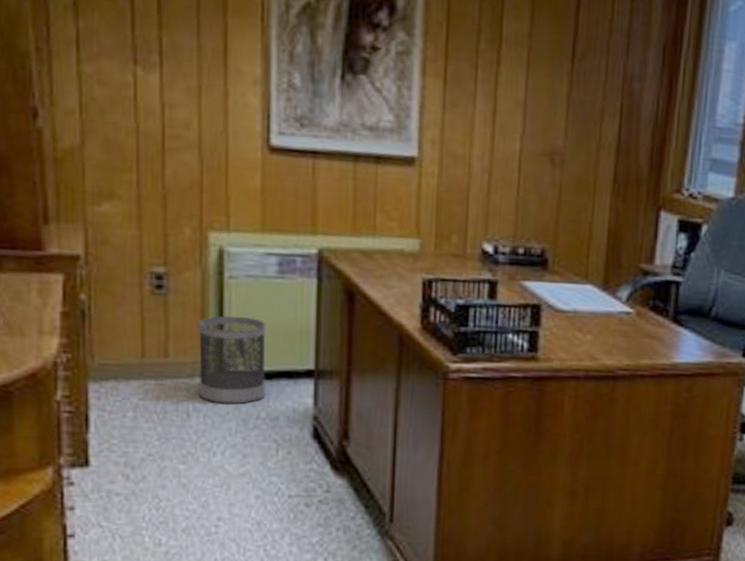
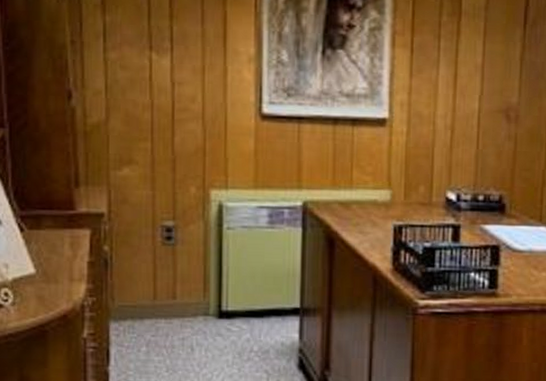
wastebasket: present [198,315,266,405] -> none [201,262,259,340]

